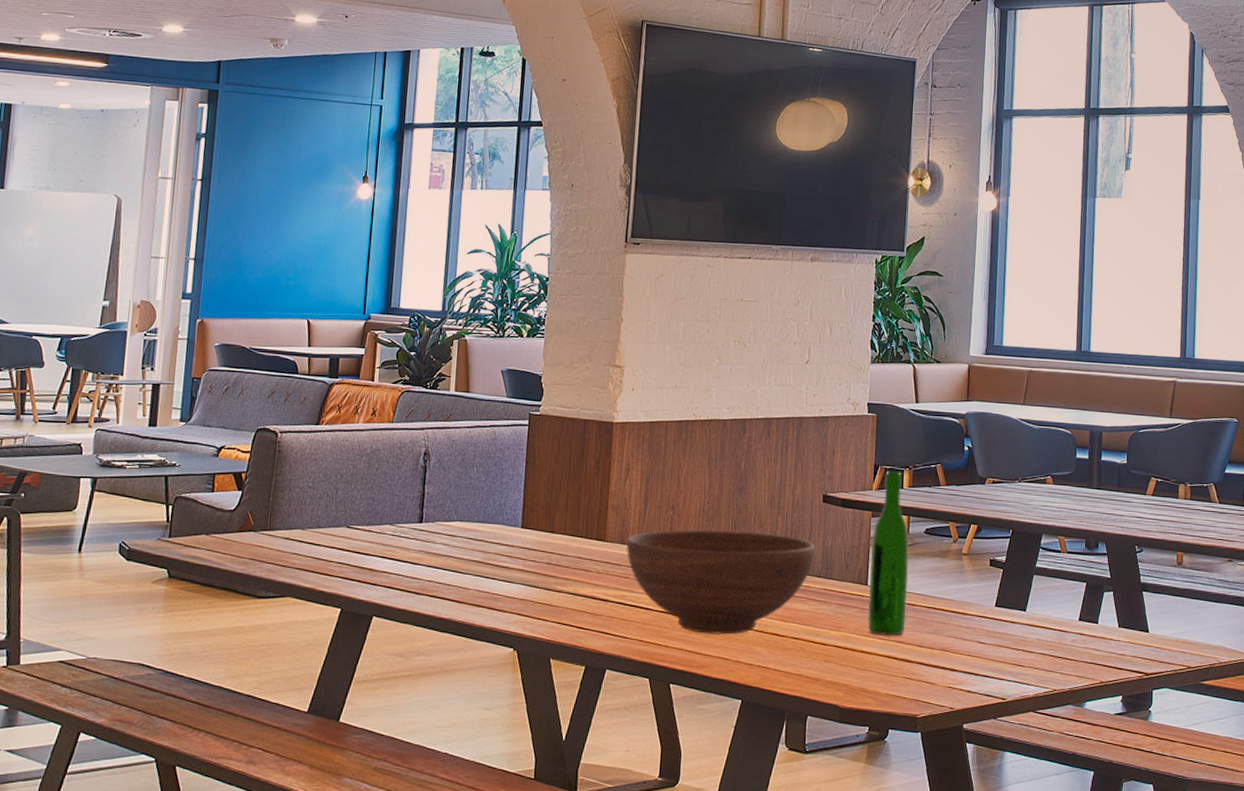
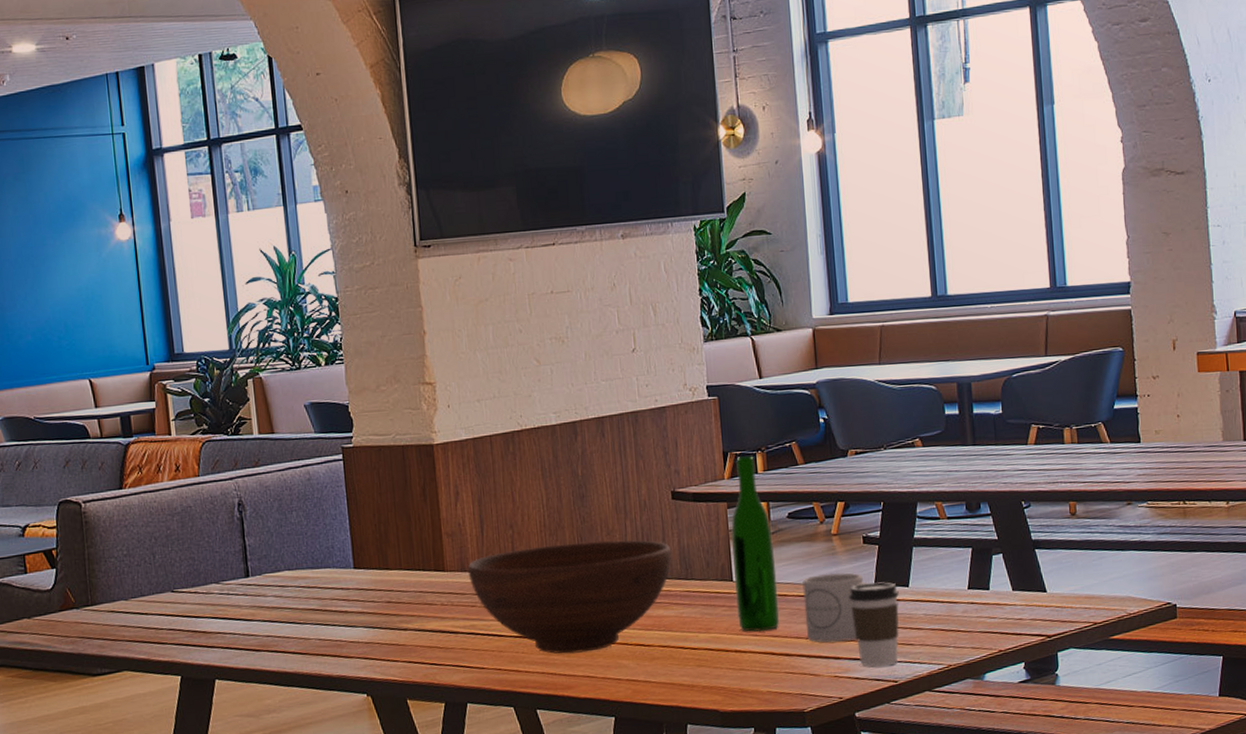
mug: none [928,589,991,655] -> present [802,572,869,643]
coffee cup: none [971,603,1016,683] -> present [849,582,899,667]

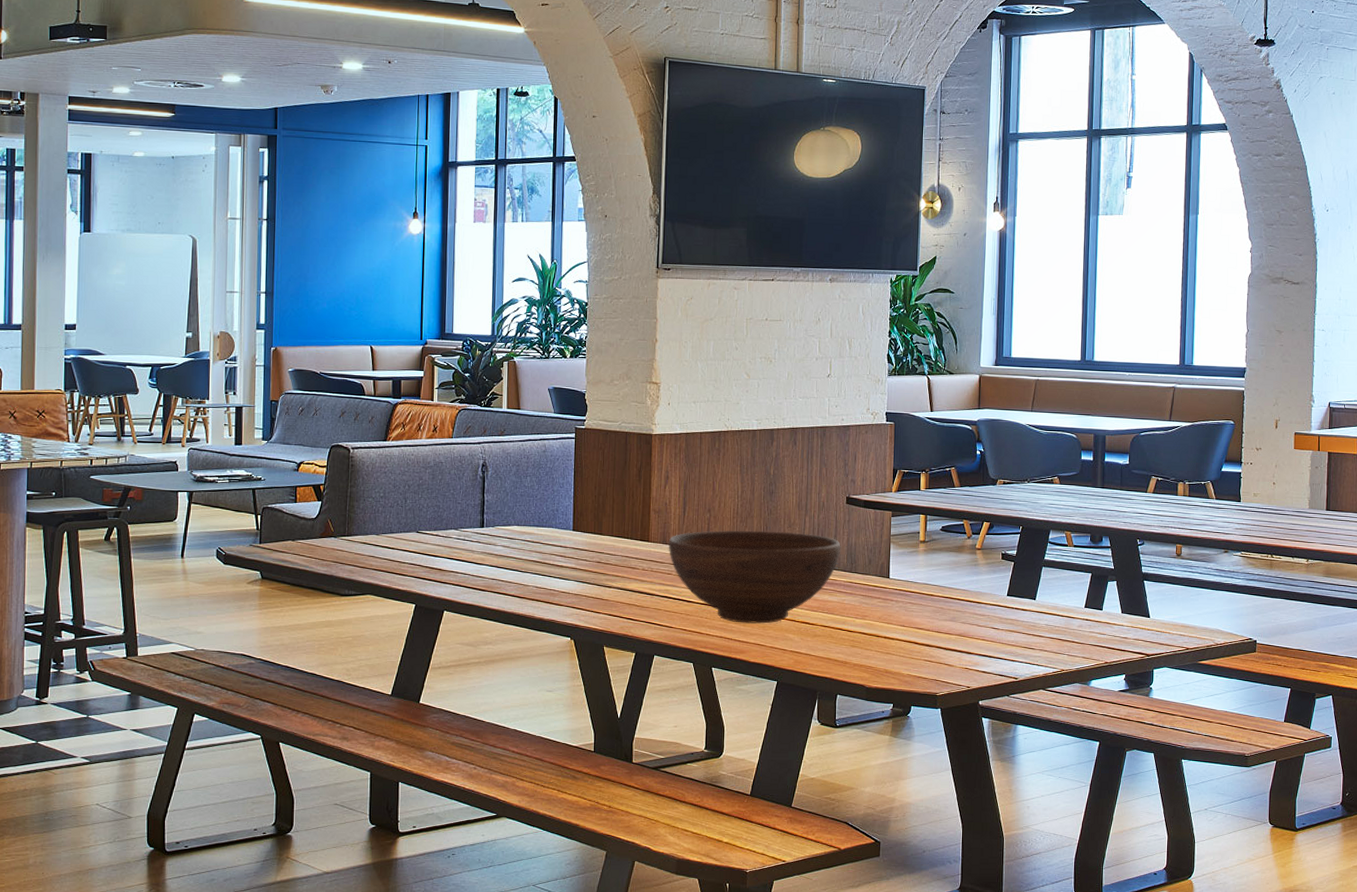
wine bottle: present [731,456,780,632] -> none [889,475,927,624]
mug: present [802,572,869,643] -> none [945,580,1003,640]
coffee cup: present [849,582,899,667] -> none [985,593,1027,665]

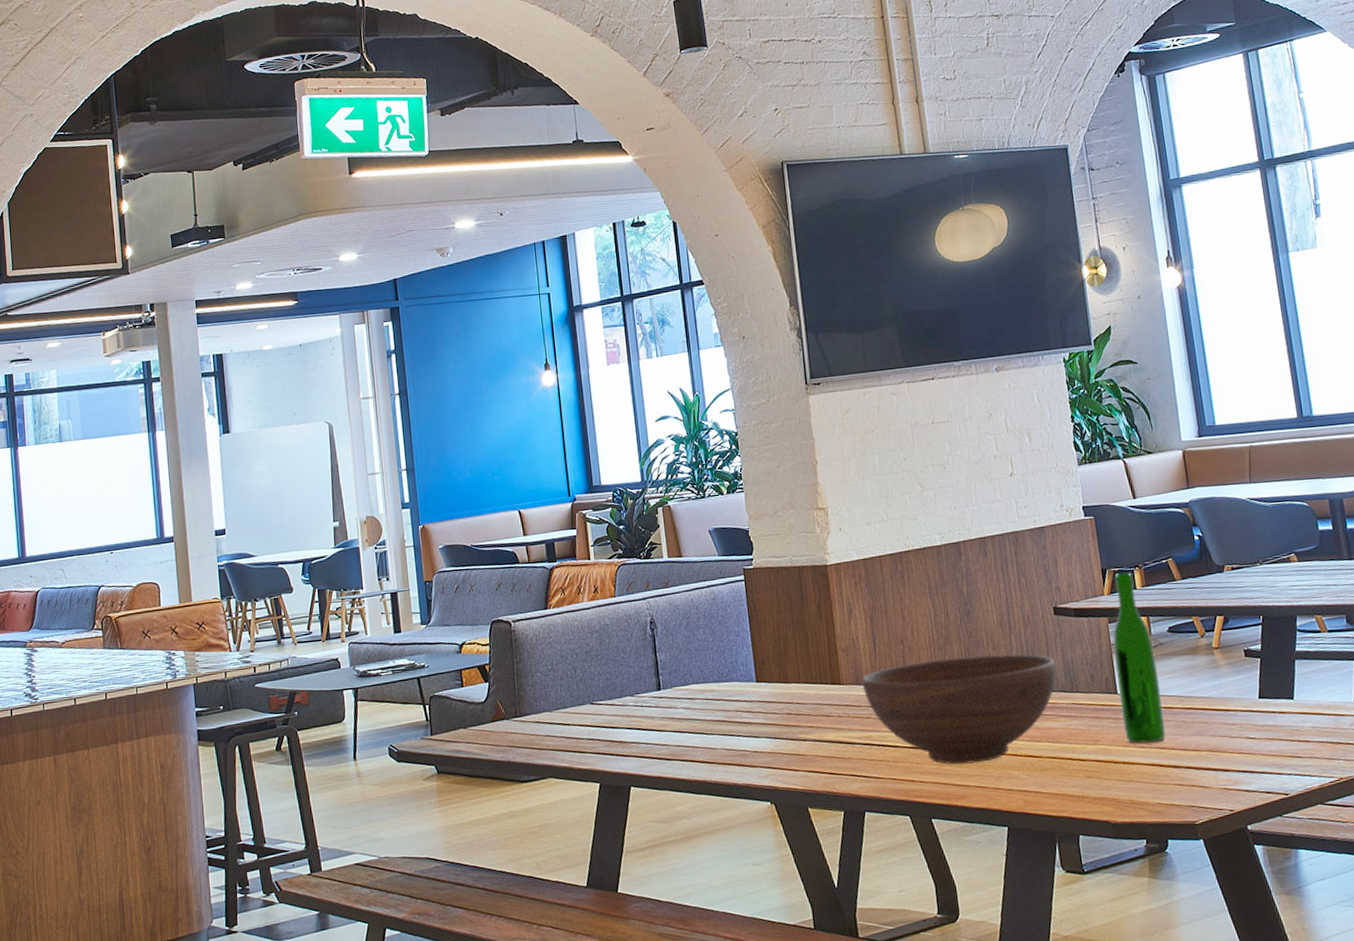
wine bottle: none [889,475,927,624] -> present [1113,572,1166,744]

